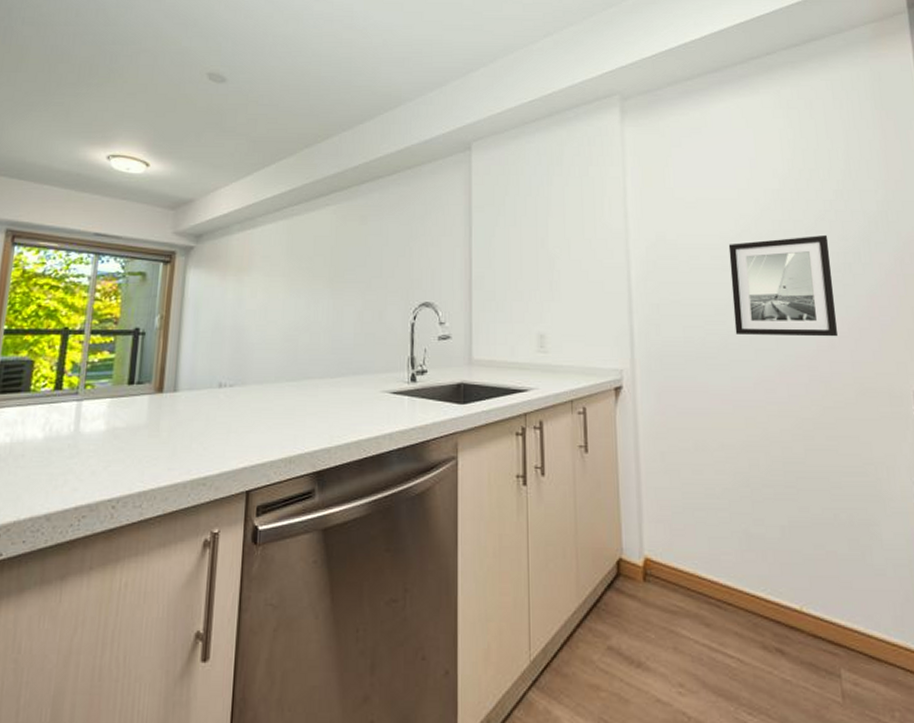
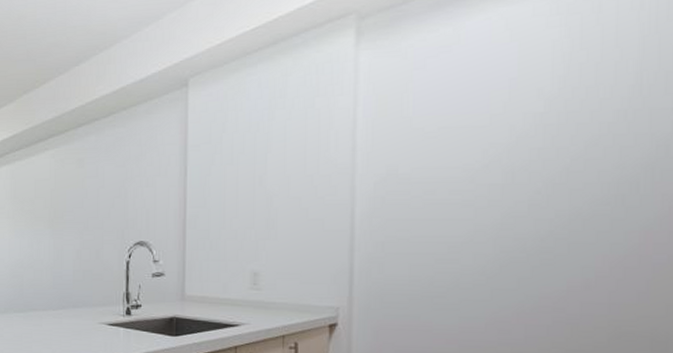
wall art: present [728,234,839,337] -> none [470,163,599,277]

